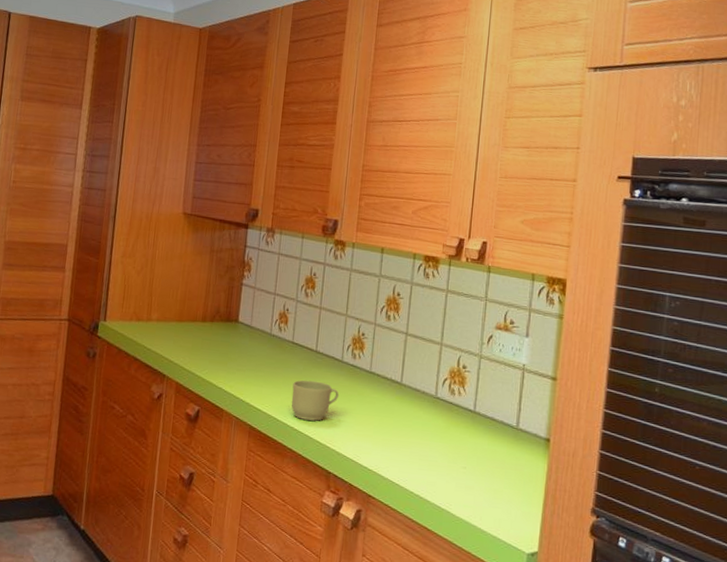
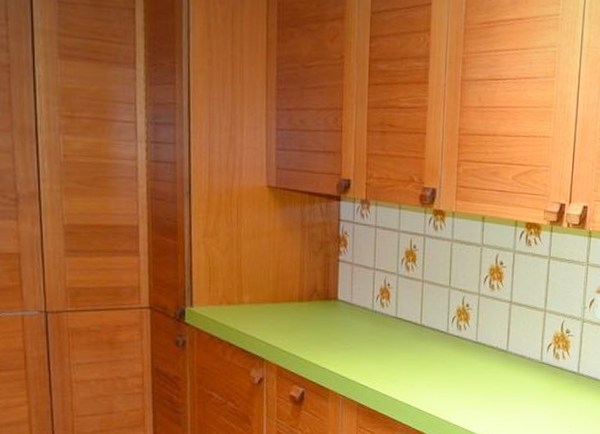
mug: present [291,379,339,421] -> none [398,354,447,393]

